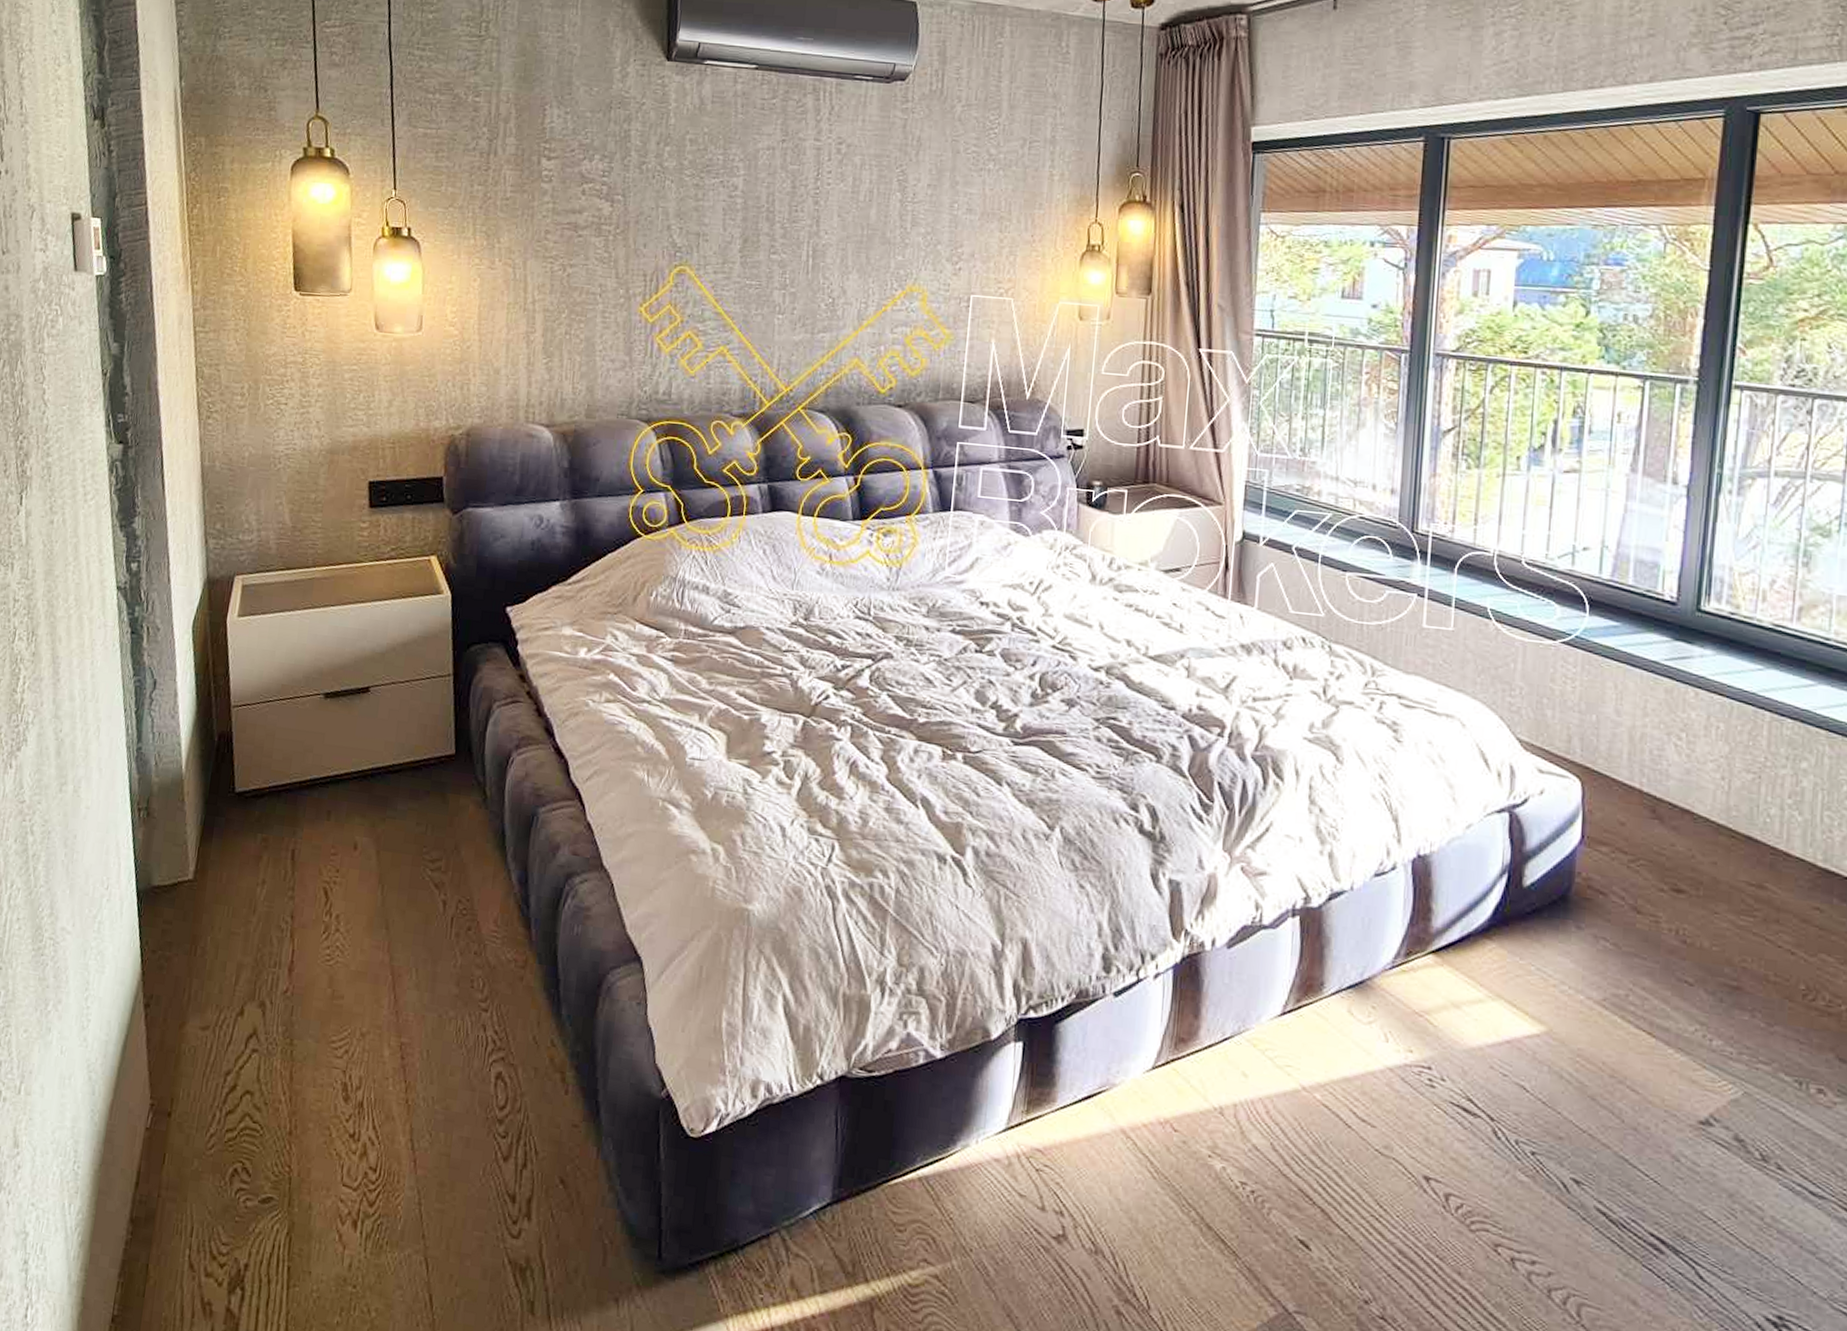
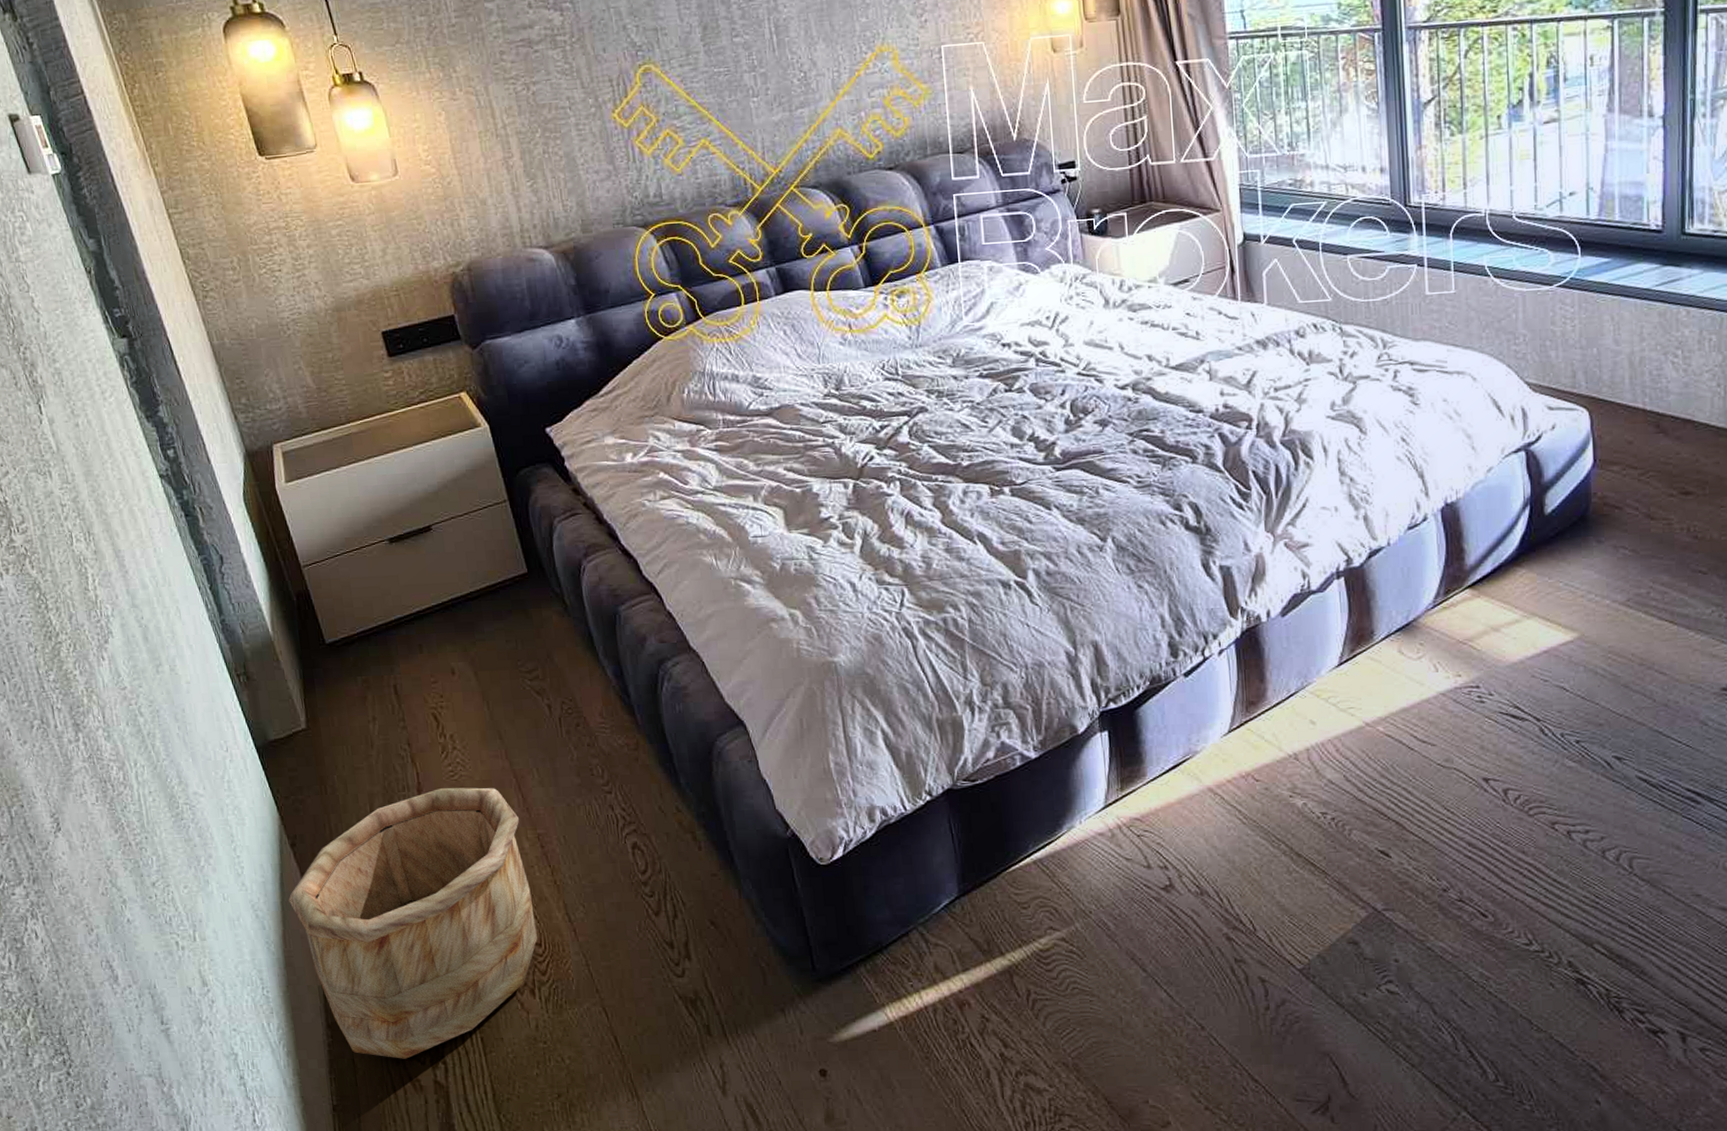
wooden bucket: none [126,971,386,1276] -> present [288,787,538,1059]

